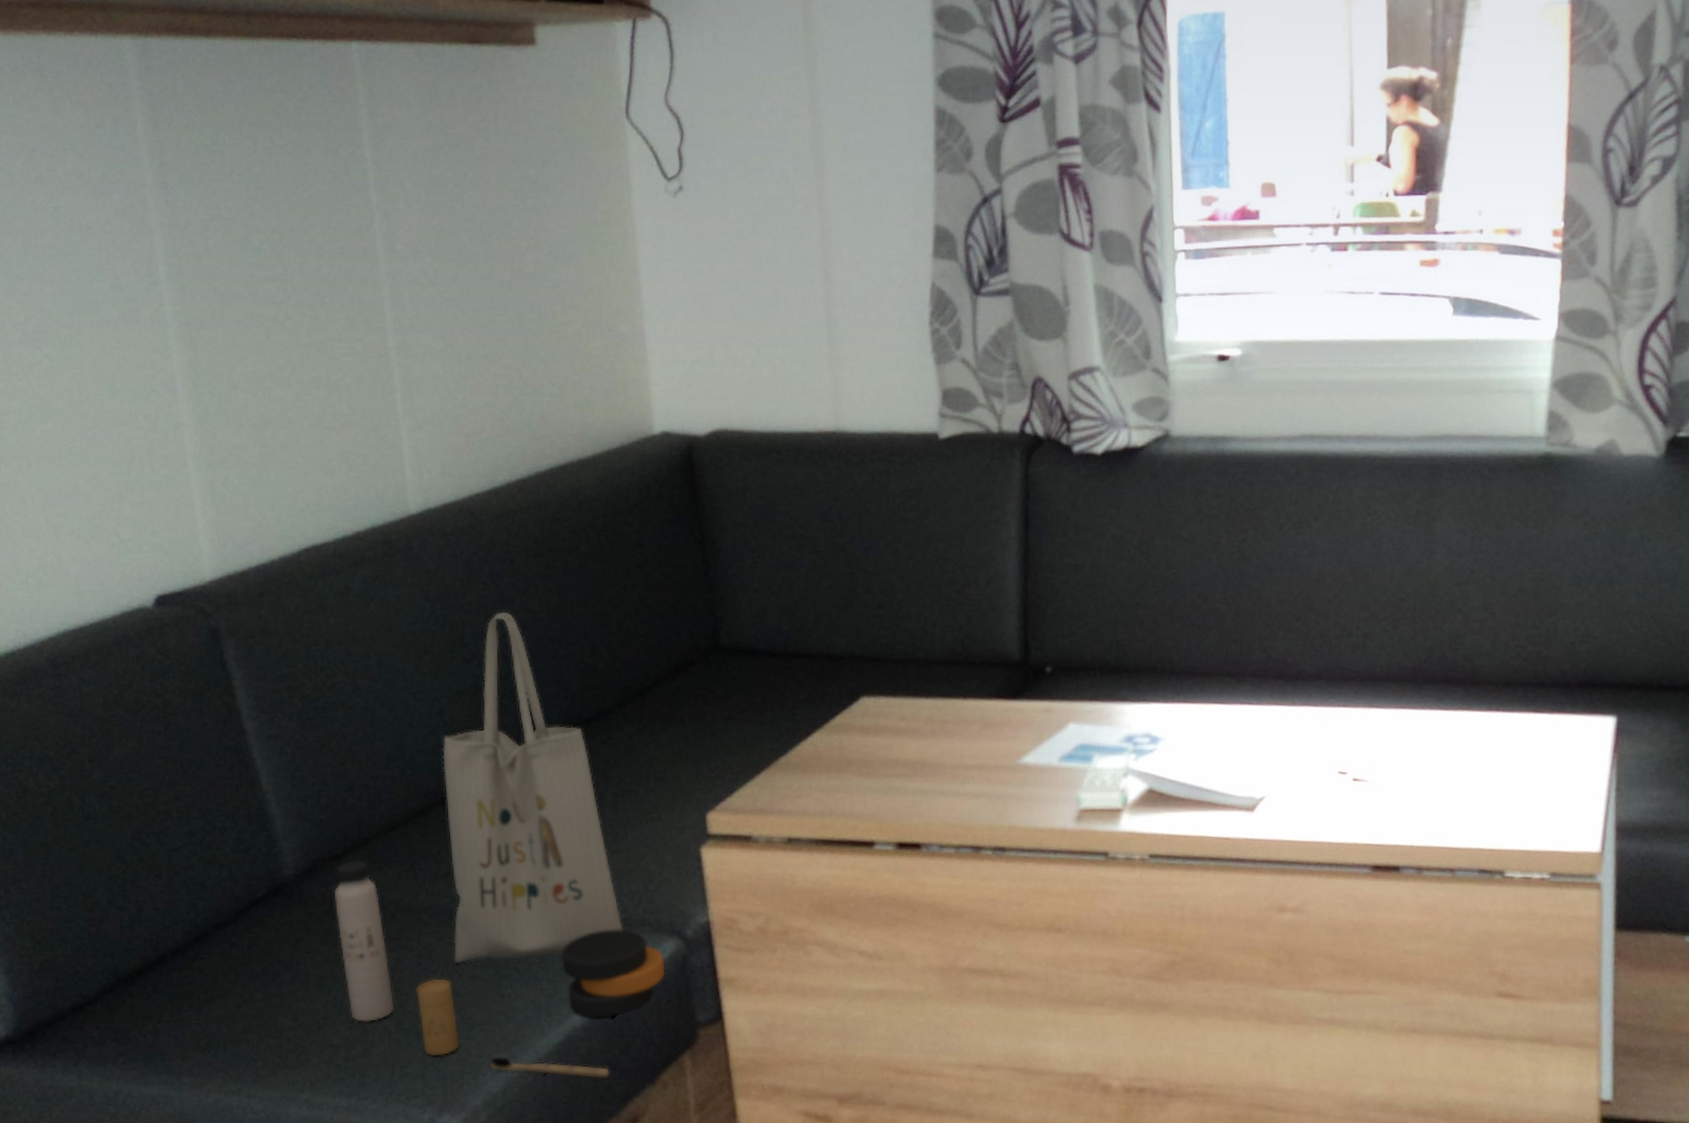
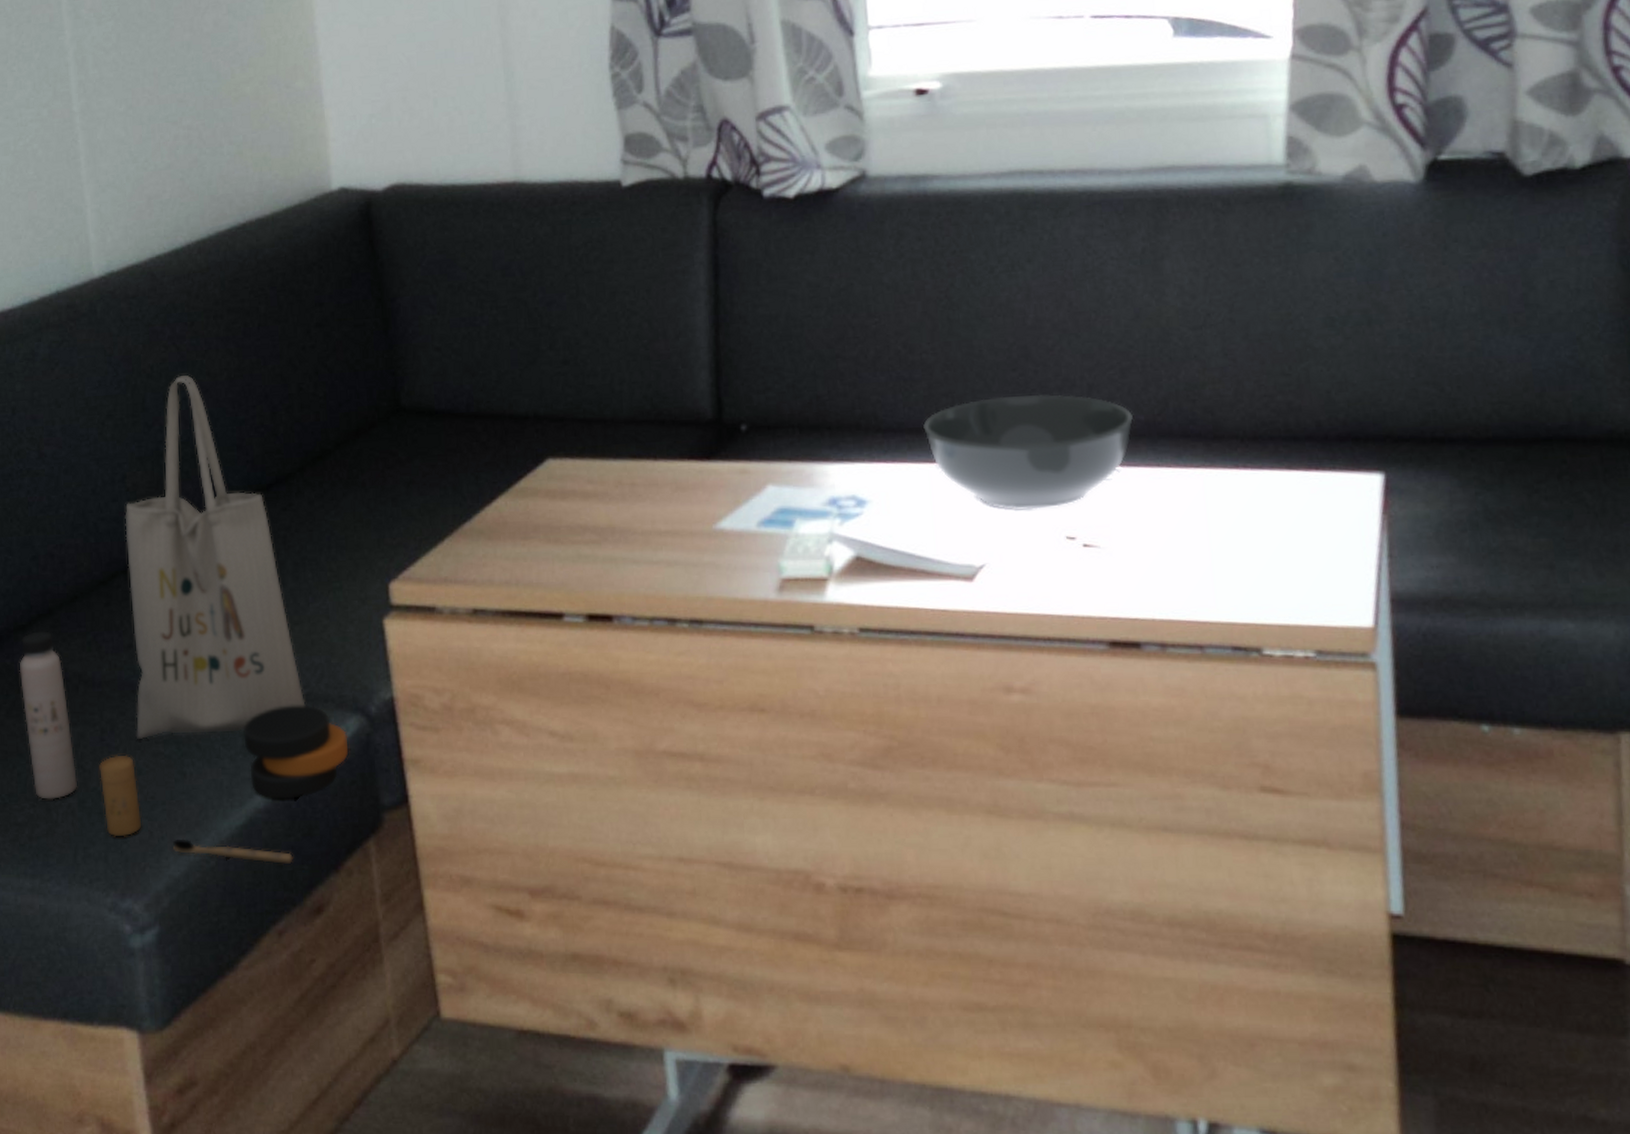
bowl: none [1214,642,1403,746] -> present [923,394,1134,509]

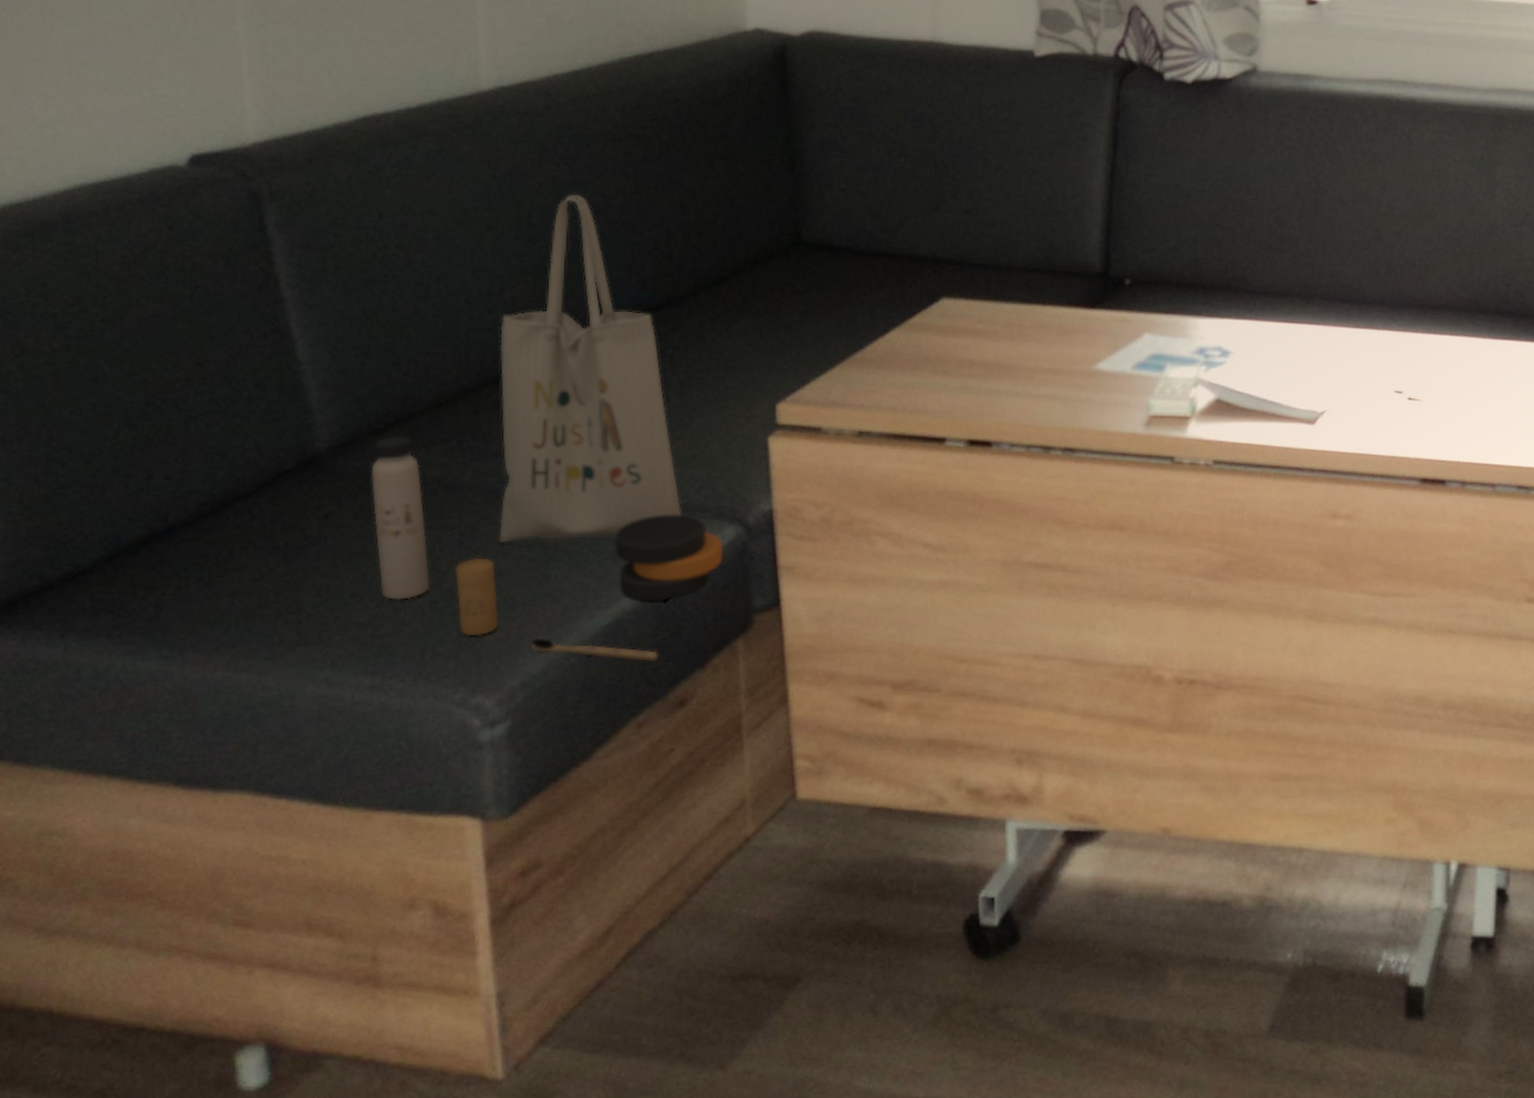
bowl: present [923,394,1134,509] -> none [1285,270,1460,366]

